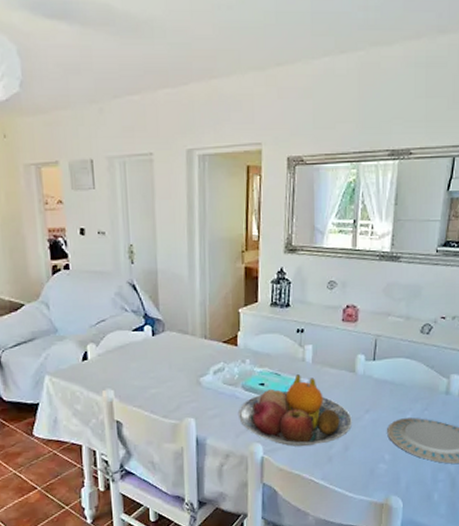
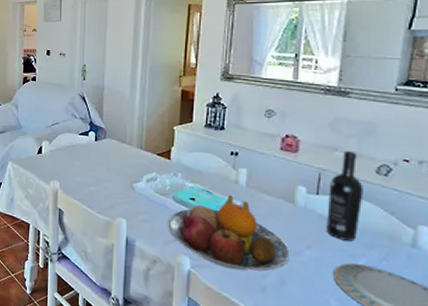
wine bottle: none [382,314,411,399] -> present [327,150,364,242]

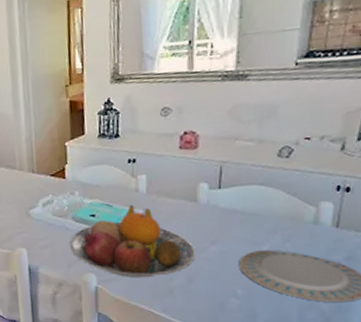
wine bottle: present [327,150,364,242] -> none [230,137,266,230]

